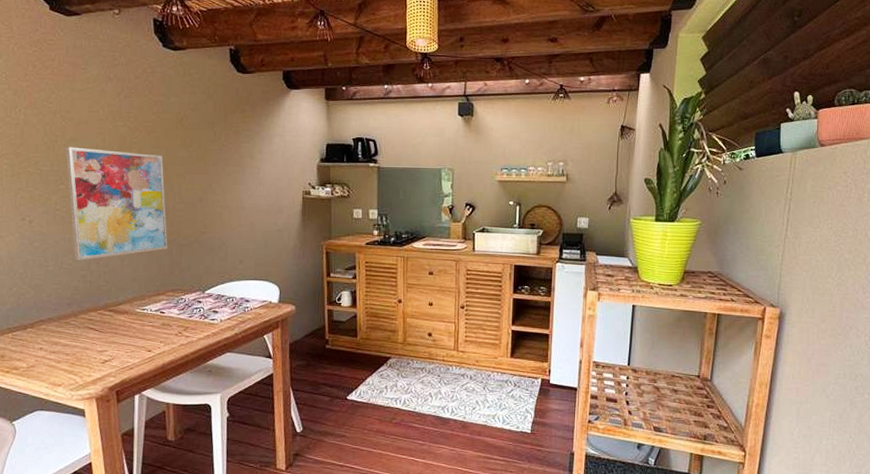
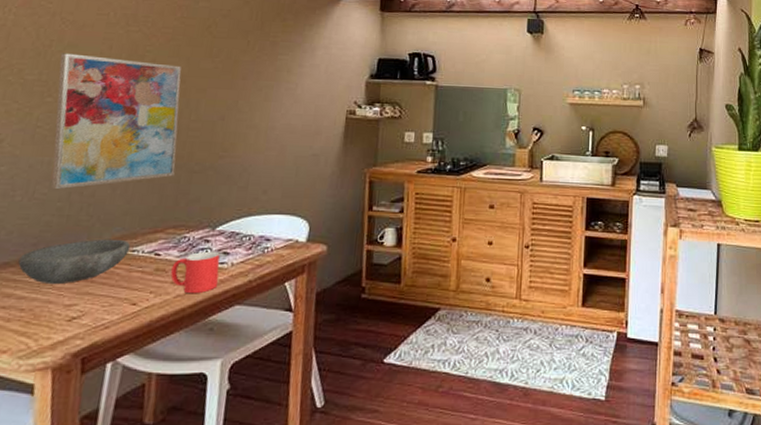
bowl: none [59,300,141,336] -> present [18,238,131,285]
mug: none [174,310,212,344] -> present [170,251,220,294]

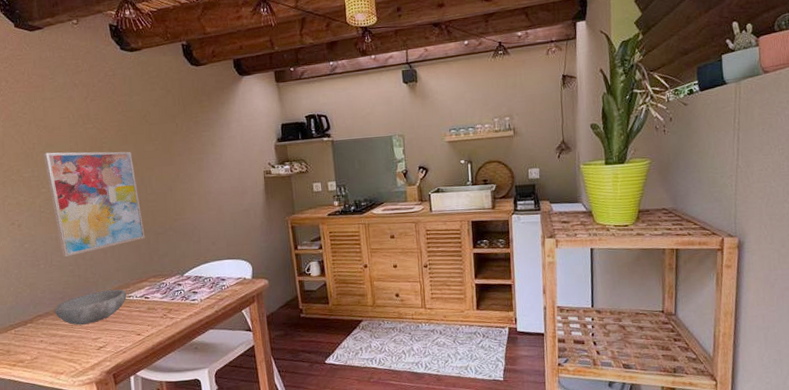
mug: present [170,251,220,294] -> none [159,291,194,324]

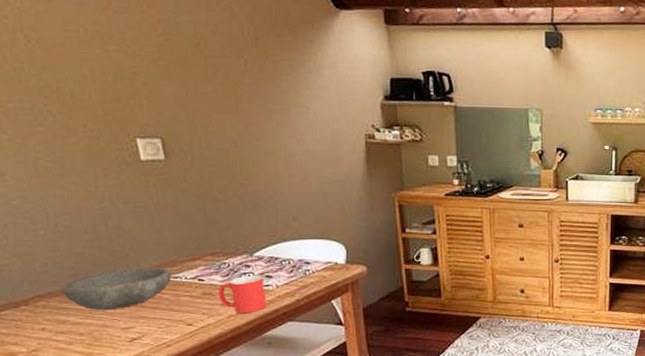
wall art: present [42,151,145,258] -> none [37,77,199,222]
mug: none [159,291,194,324] -> present [218,275,268,314]

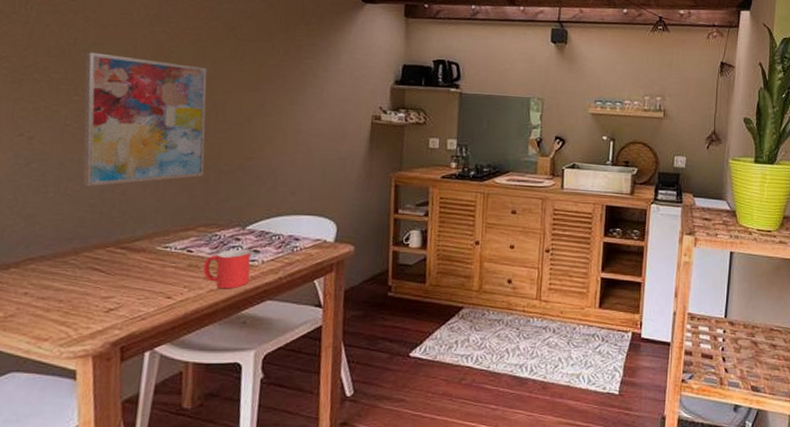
wall art: none [37,77,199,222] -> present [83,52,207,187]
bowl: present [62,267,172,311] -> none [54,235,164,278]

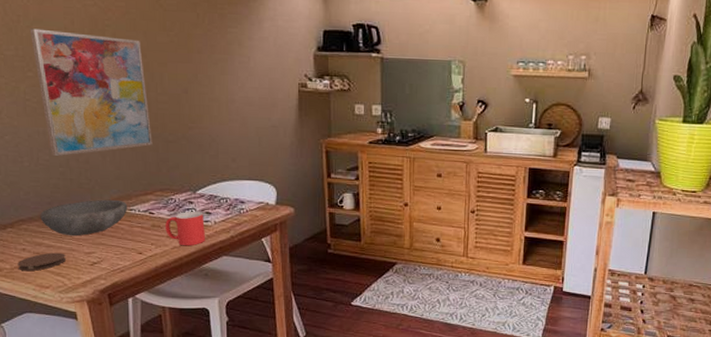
coaster: none [13,297,77,321] -> present [17,252,67,272]
bowl: none [54,235,164,278] -> present [40,199,128,236]

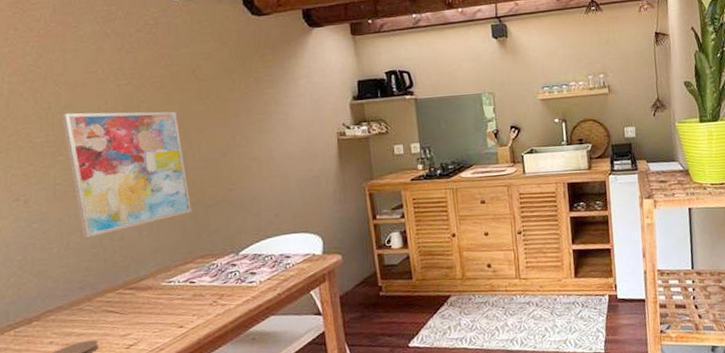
bowl: present [40,199,128,236] -> none [70,273,167,320]
mug: present [165,211,206,246] -> none [207,272,252,312]

